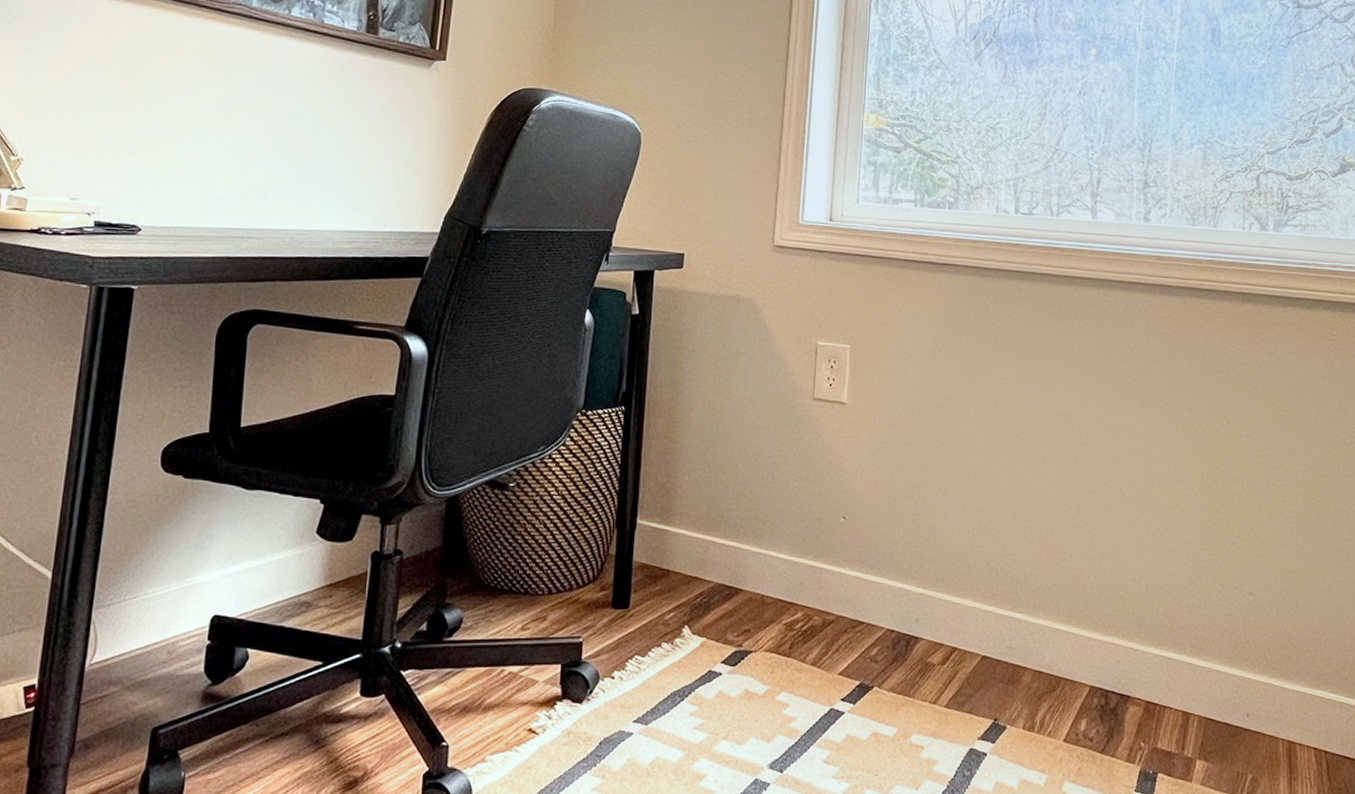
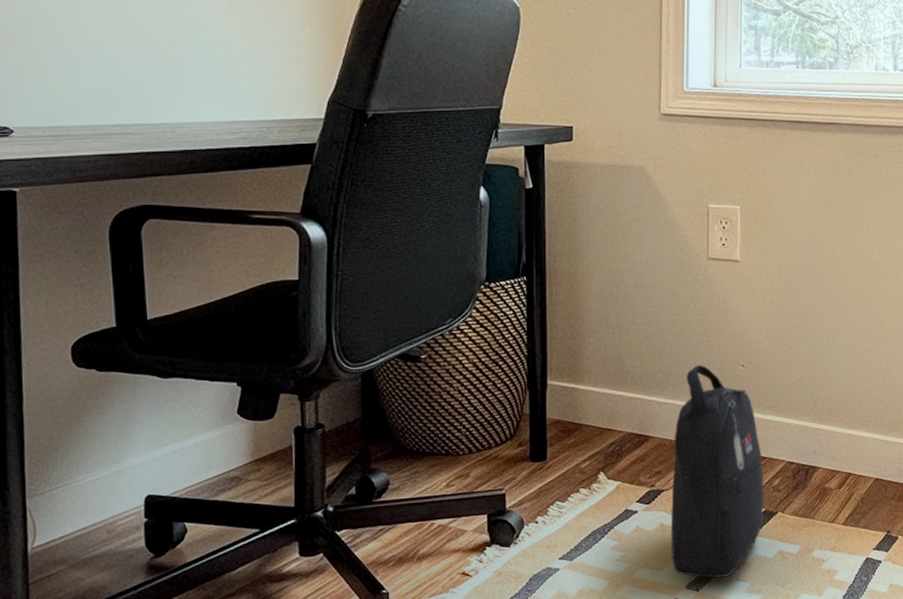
backpack: none [755,512,861,758] -> present [670,364,764,578]

